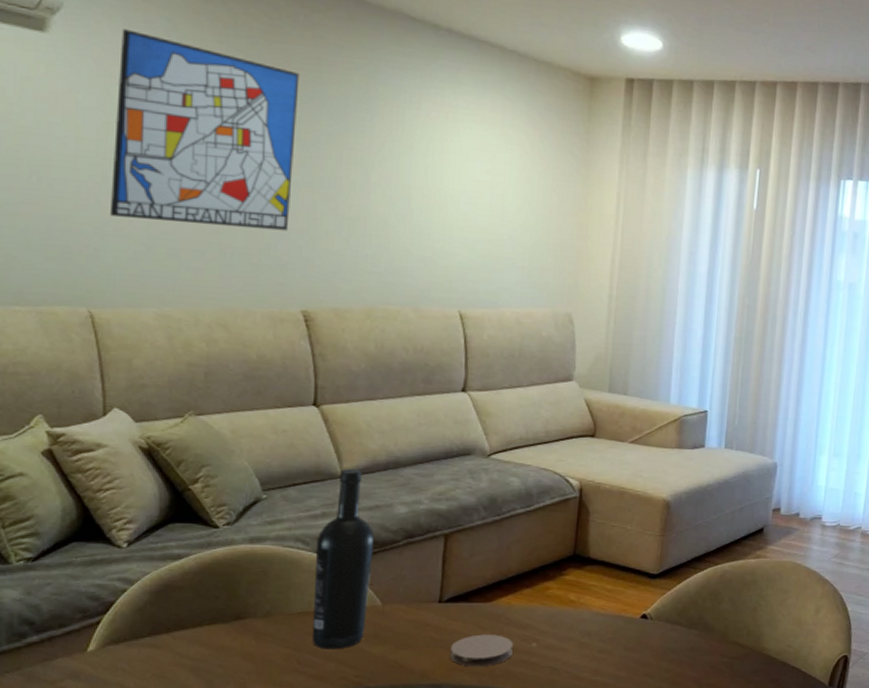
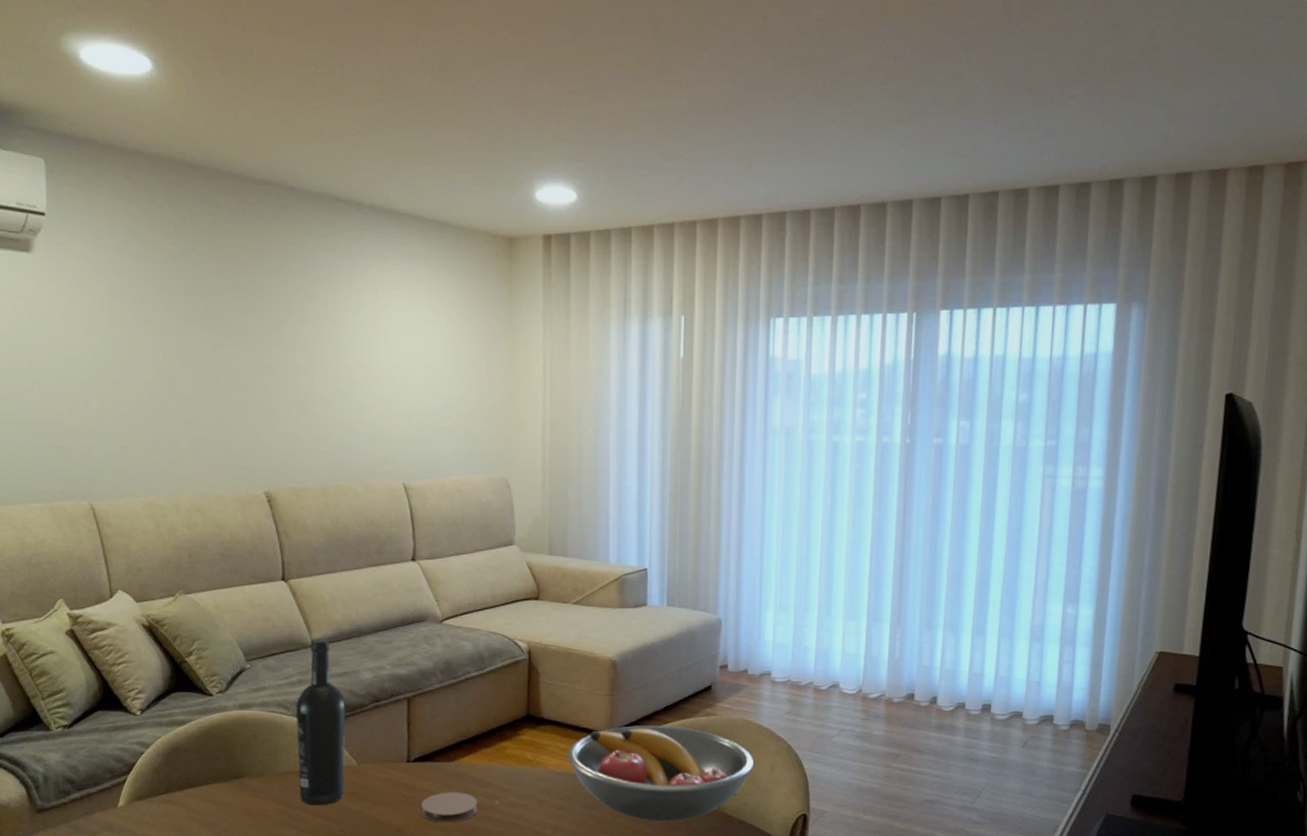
wall art: present [111,29,300,231] -> none [91,241,246,418]
fruit bowl: none [612,567,801,664] -> present [567,725,755,822]

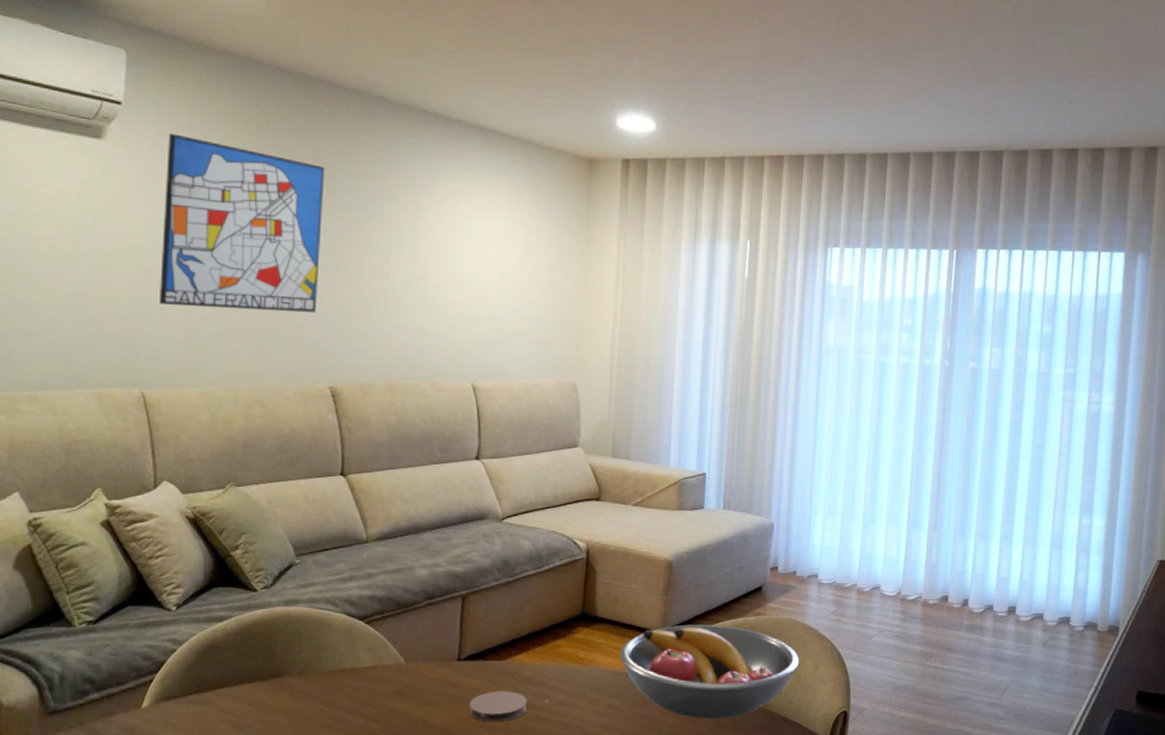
wall art: none [91,241,246,418] -> present [160,133,325,313]
wine bottle: present [295,637,346,806] -> none [342,533,398,706]

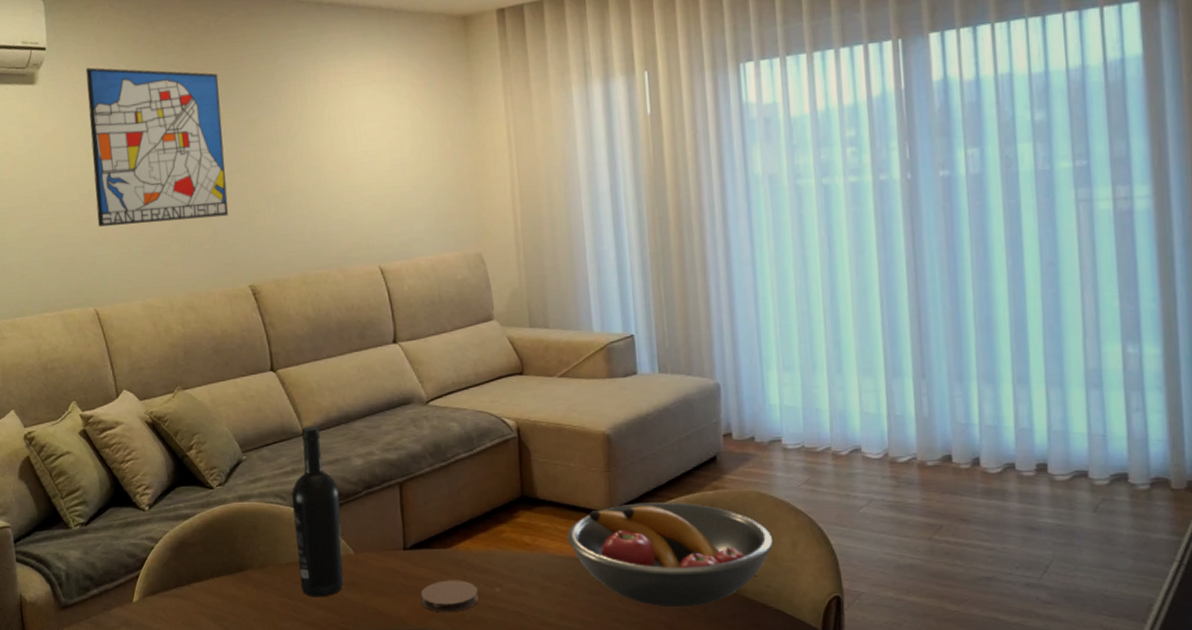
wine bottle: none [342,533,398,706] -> present [292,425,344,597]

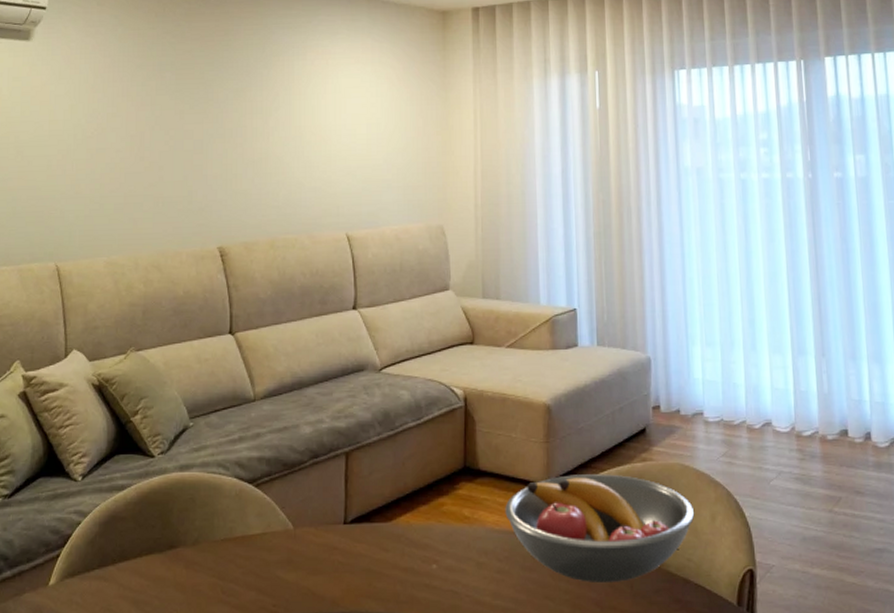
wall art: present [85,67,228,227] -> none [73,29,212,182]
wine bottle: present [292,425,344,597] -> none [234,391,285,577]
coaster: present [421,580,479,613] -> none [357,556,415,593]

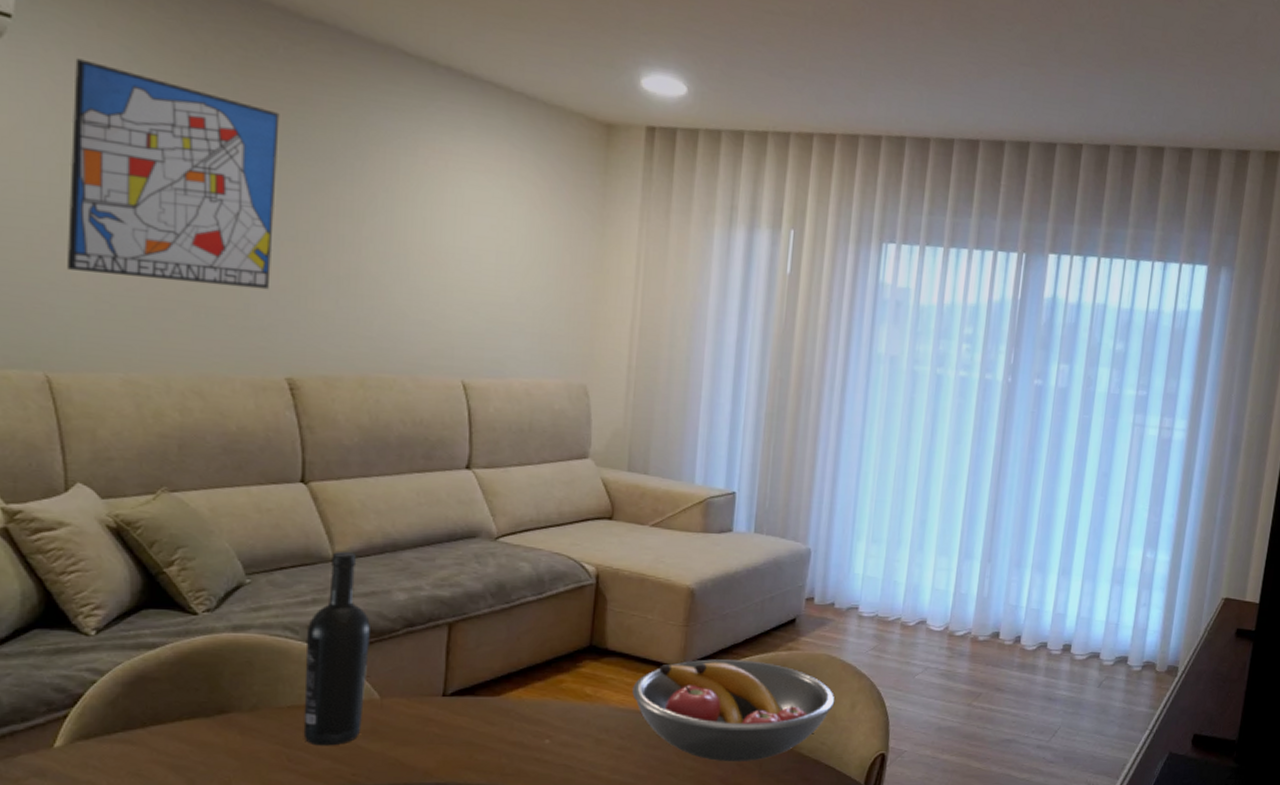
wall art: none [73,29,212,182] -> present [68,58,280,290]
wine bottle: none [234,391,285,577] -> present [303,550,371,746]

